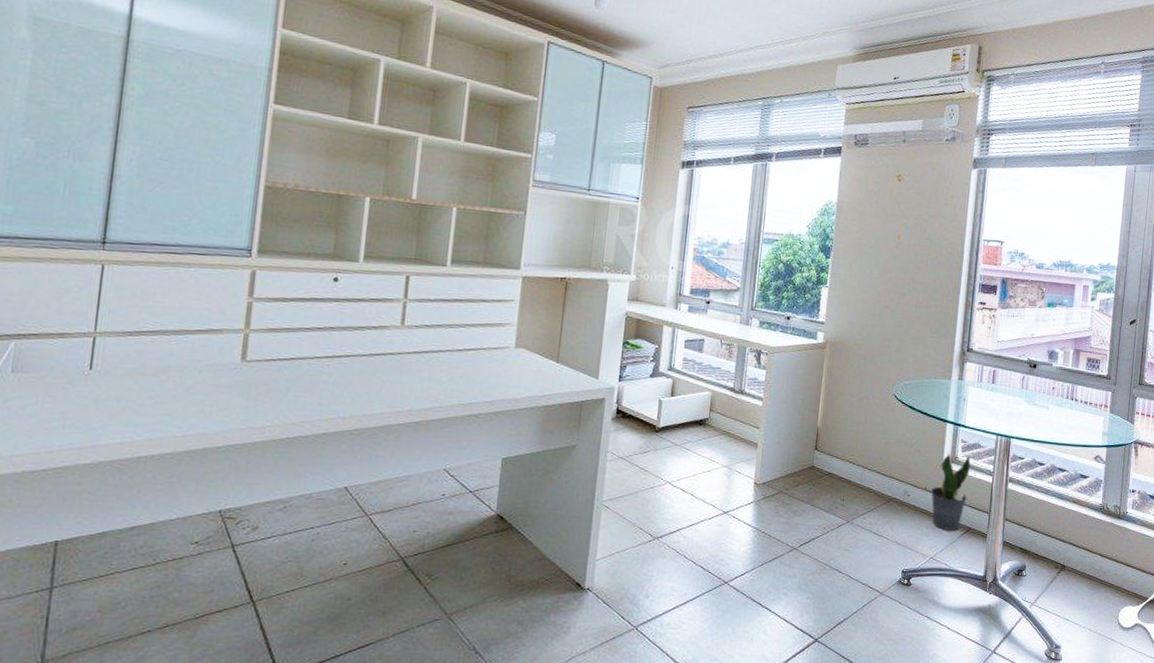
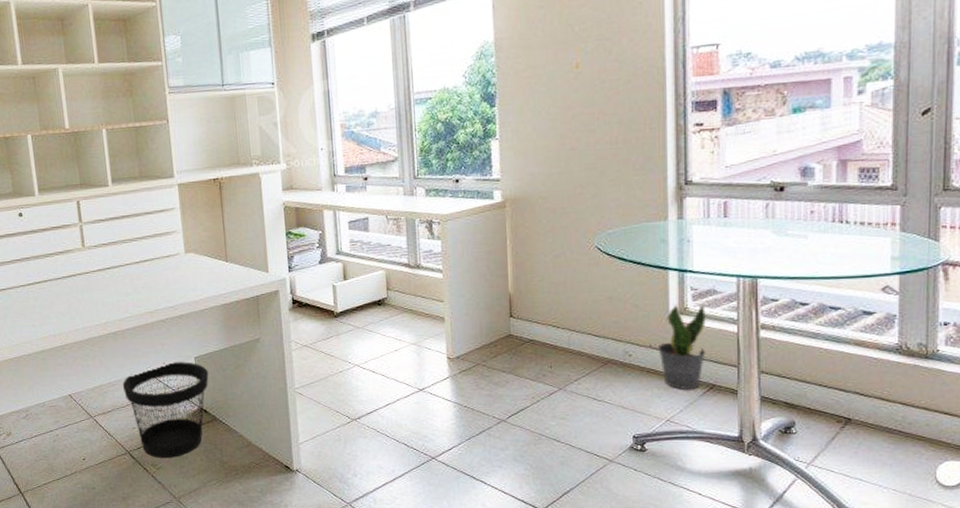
wastebasket: none [412,461,514,568] -> present [122,362,209,458]

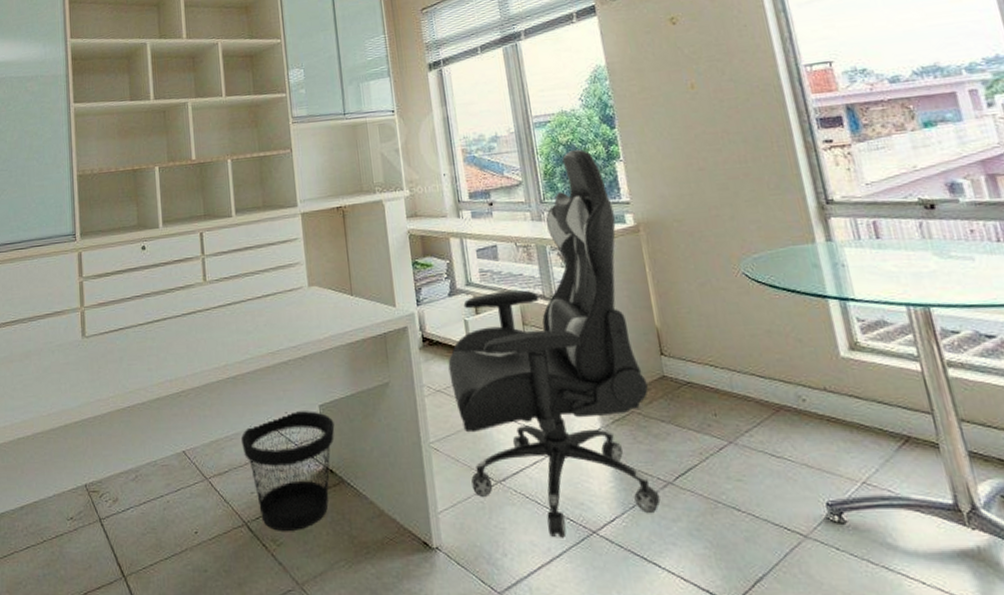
chair: none [315,126,495,463] -> present [448,149,661,538]
potted plant: present [658,304,706,389] -> none [834,338,893,443]

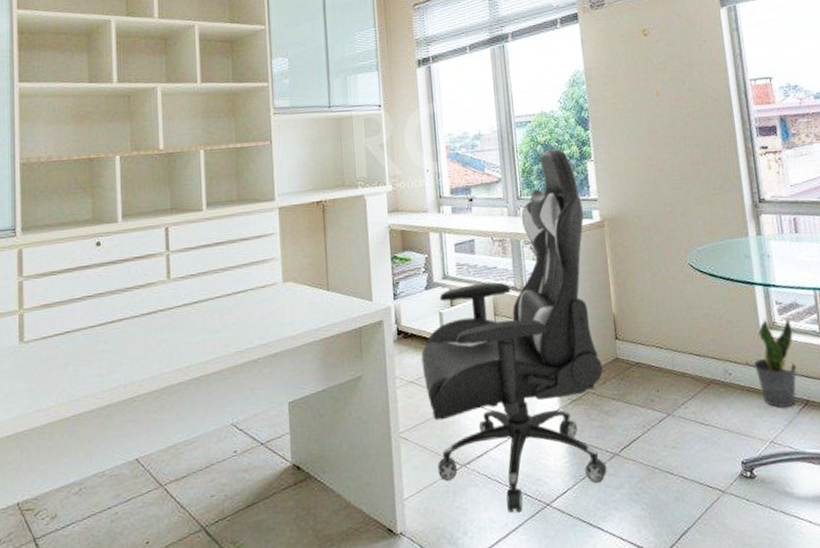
wastebasket: present [240,411,335,531] -> none [202,408,304,533]
potted plant: none [834,338,893,443] -> present [754,318,797,408]

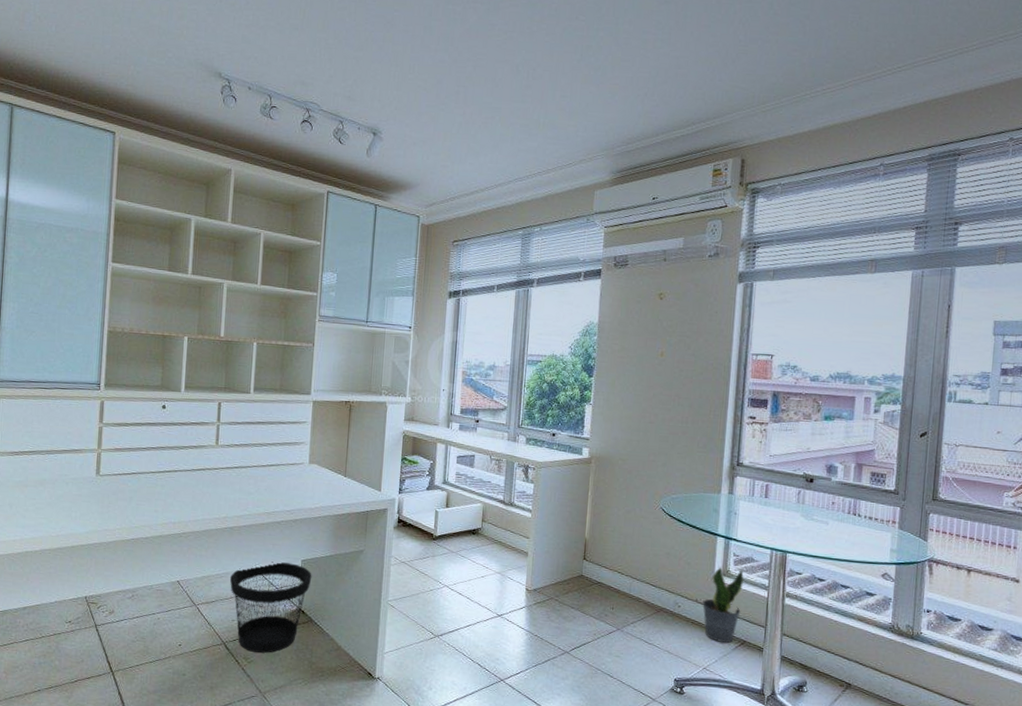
wastebasket: none [202,408,304,533] -> present [229,561,312,653]
chair: present [421,148,607,513] -> none [414,388,575,682]

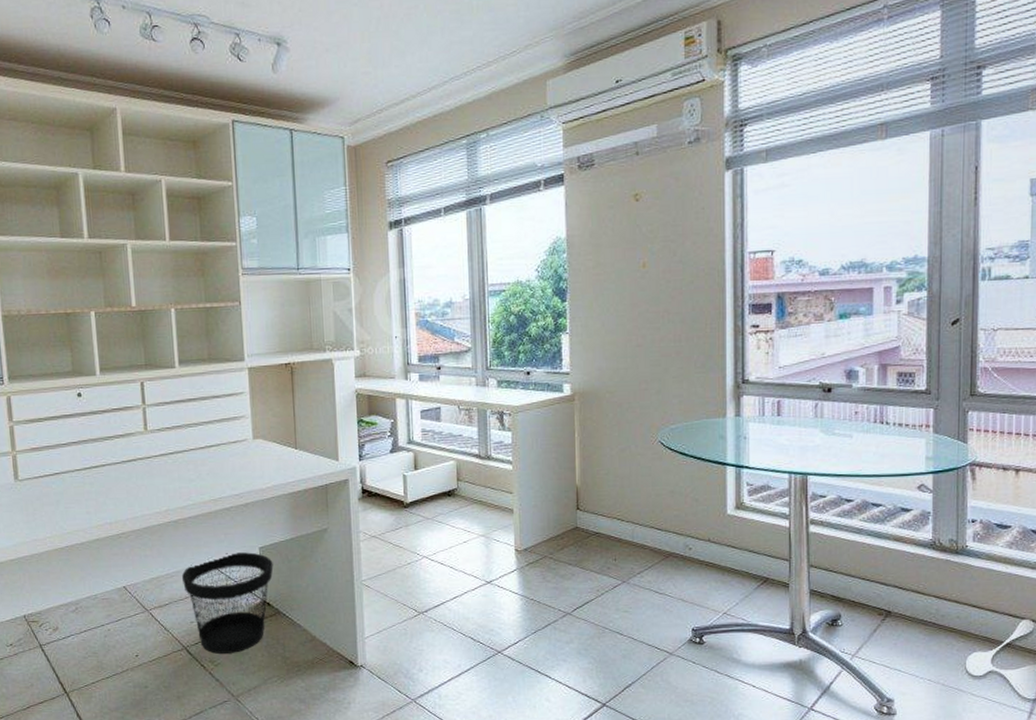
potted plant: present [702,566,744,643] -> none [716,499,760,583]

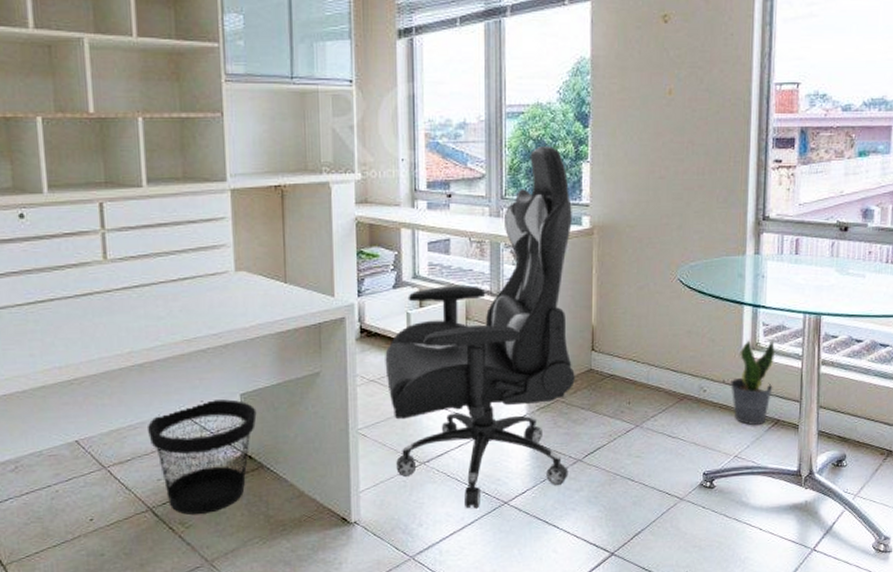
chair: none [384,319,562,657] -> present [385,145,575,509]
potted plant: none [716,499,760,583] -> present [731,339,775,425]

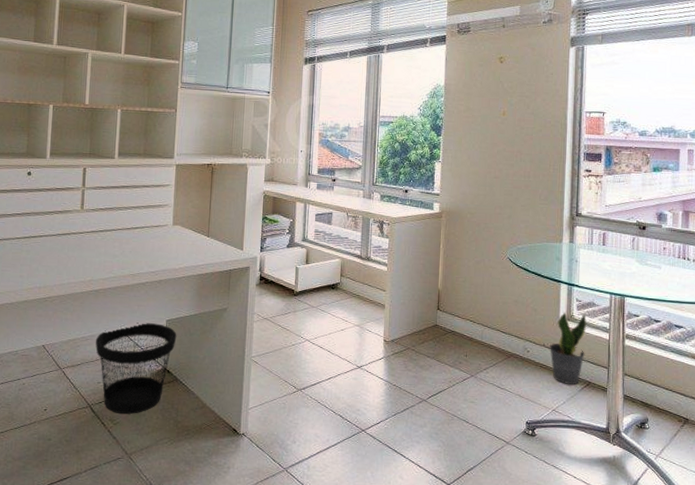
chair: present [385,145,575,509] -> none [276,147,426,433]

